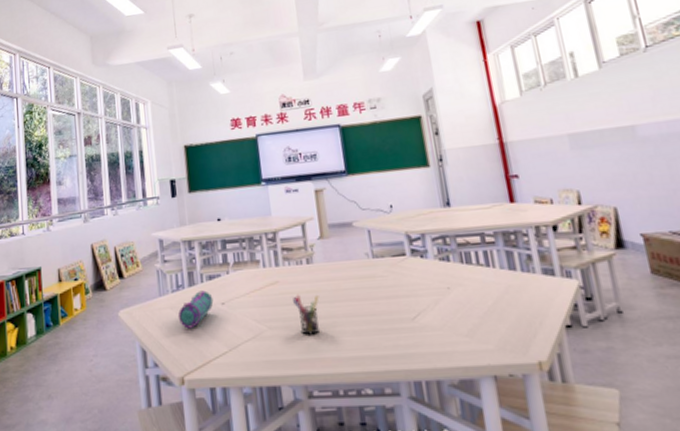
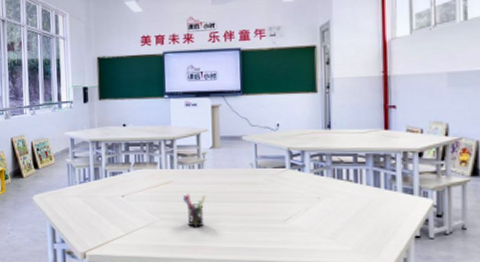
pencil case: present [177,290,214,329] -> none [83,184,115,214]

